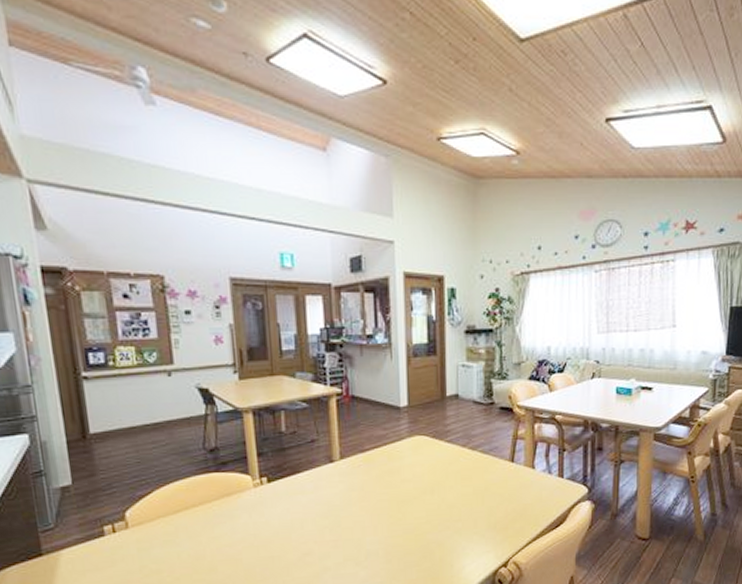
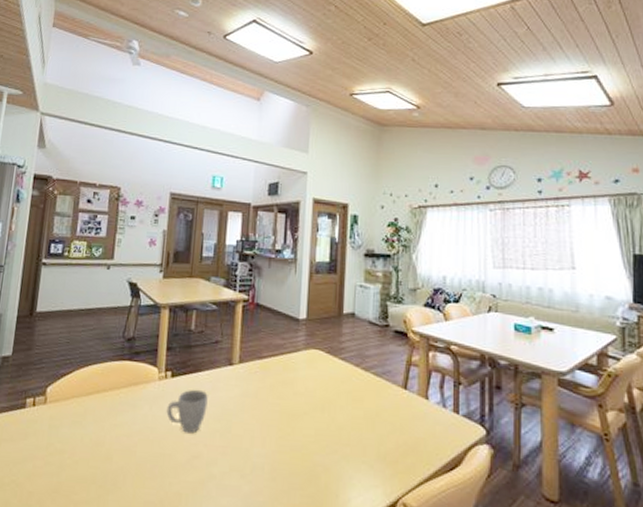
mug: none [268,490,312,534] -> present [166,389,208,433]

